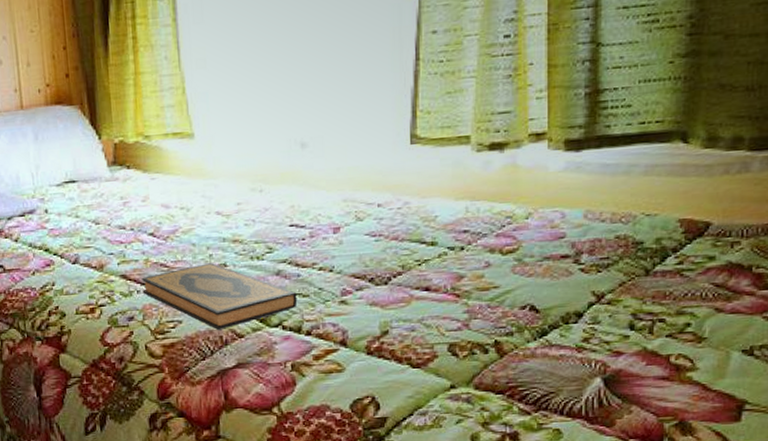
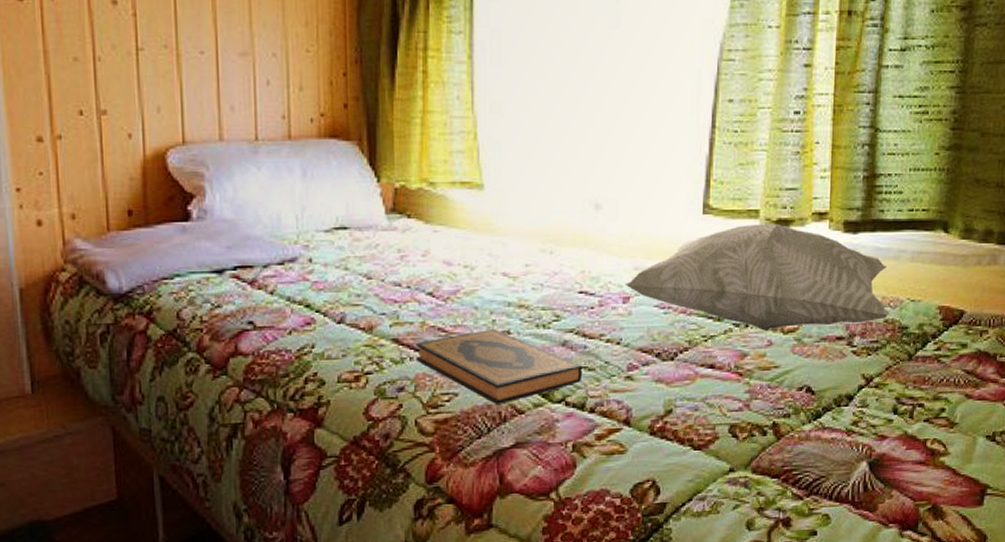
decorative pillow: none [334,147,621,254] -> present [624,223,889,332]

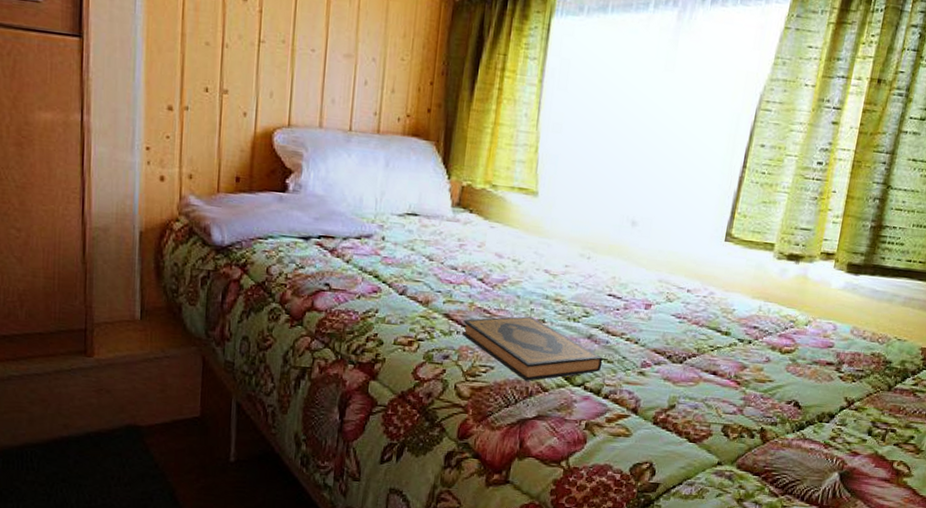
decorative pillow: present [624,223,889,332] -> none [648,255,881,353]

